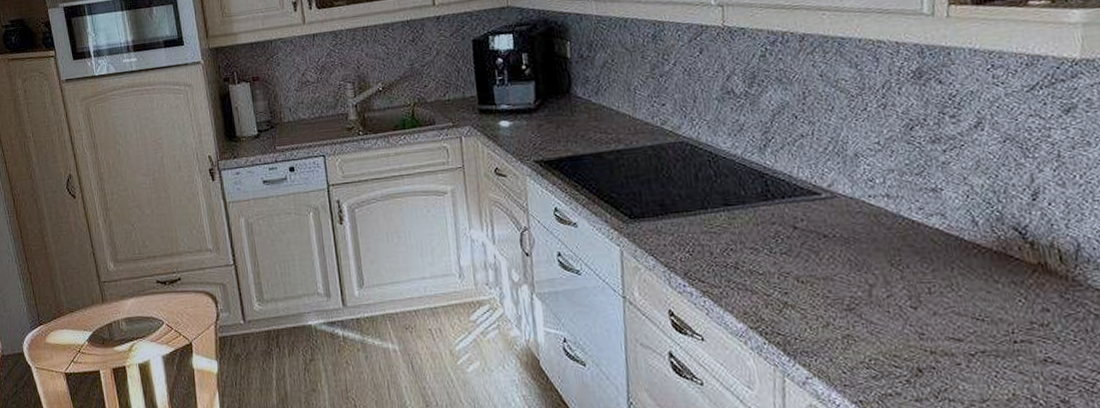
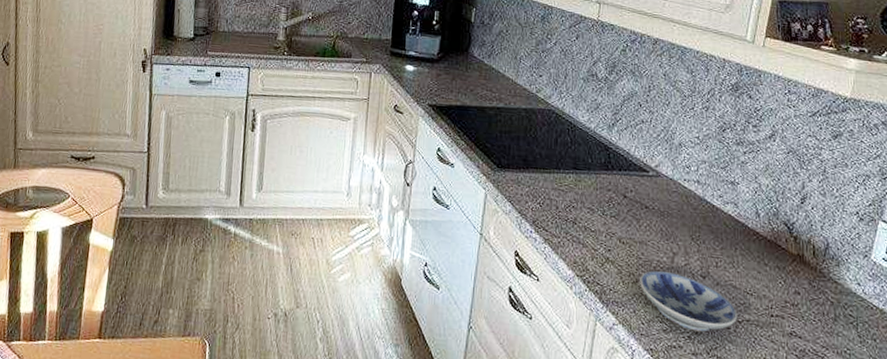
bowl: none [831,307,969,373] -> present [640,270,738,333]

